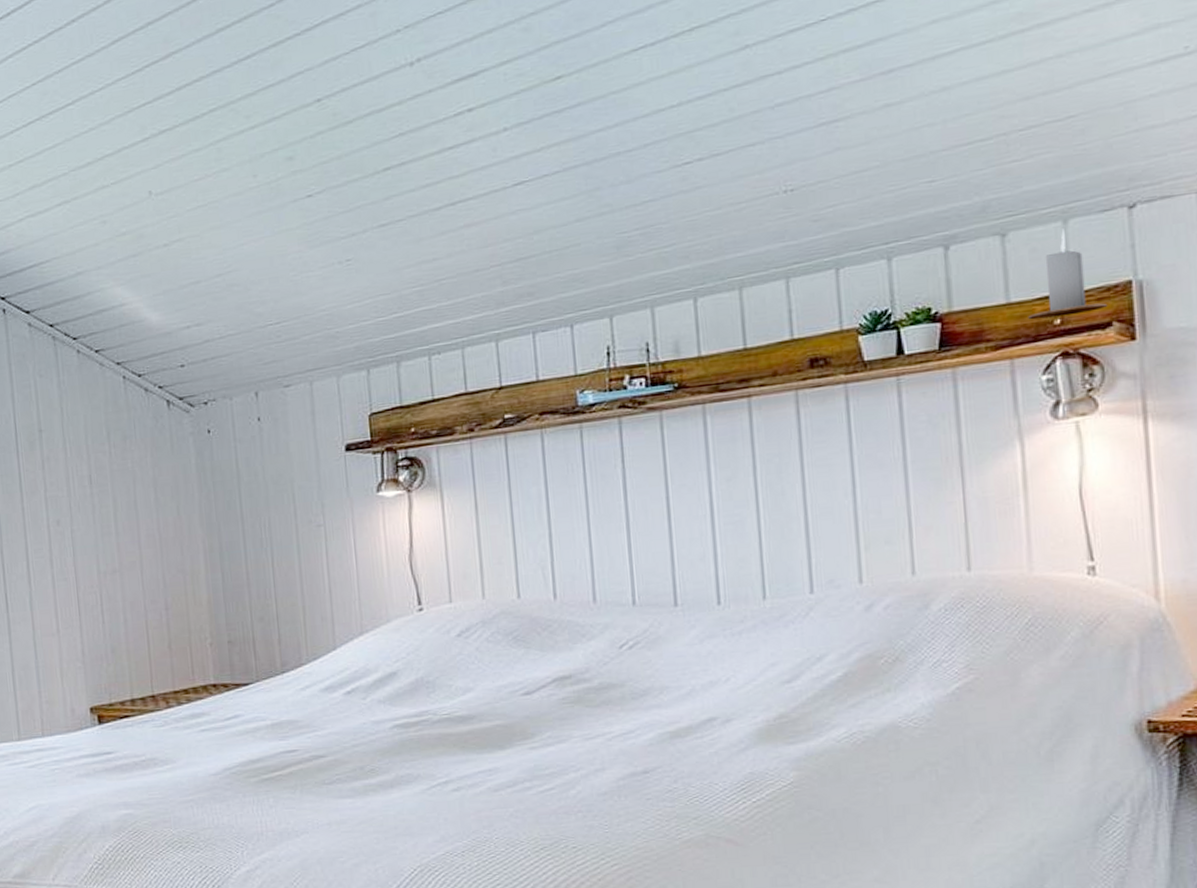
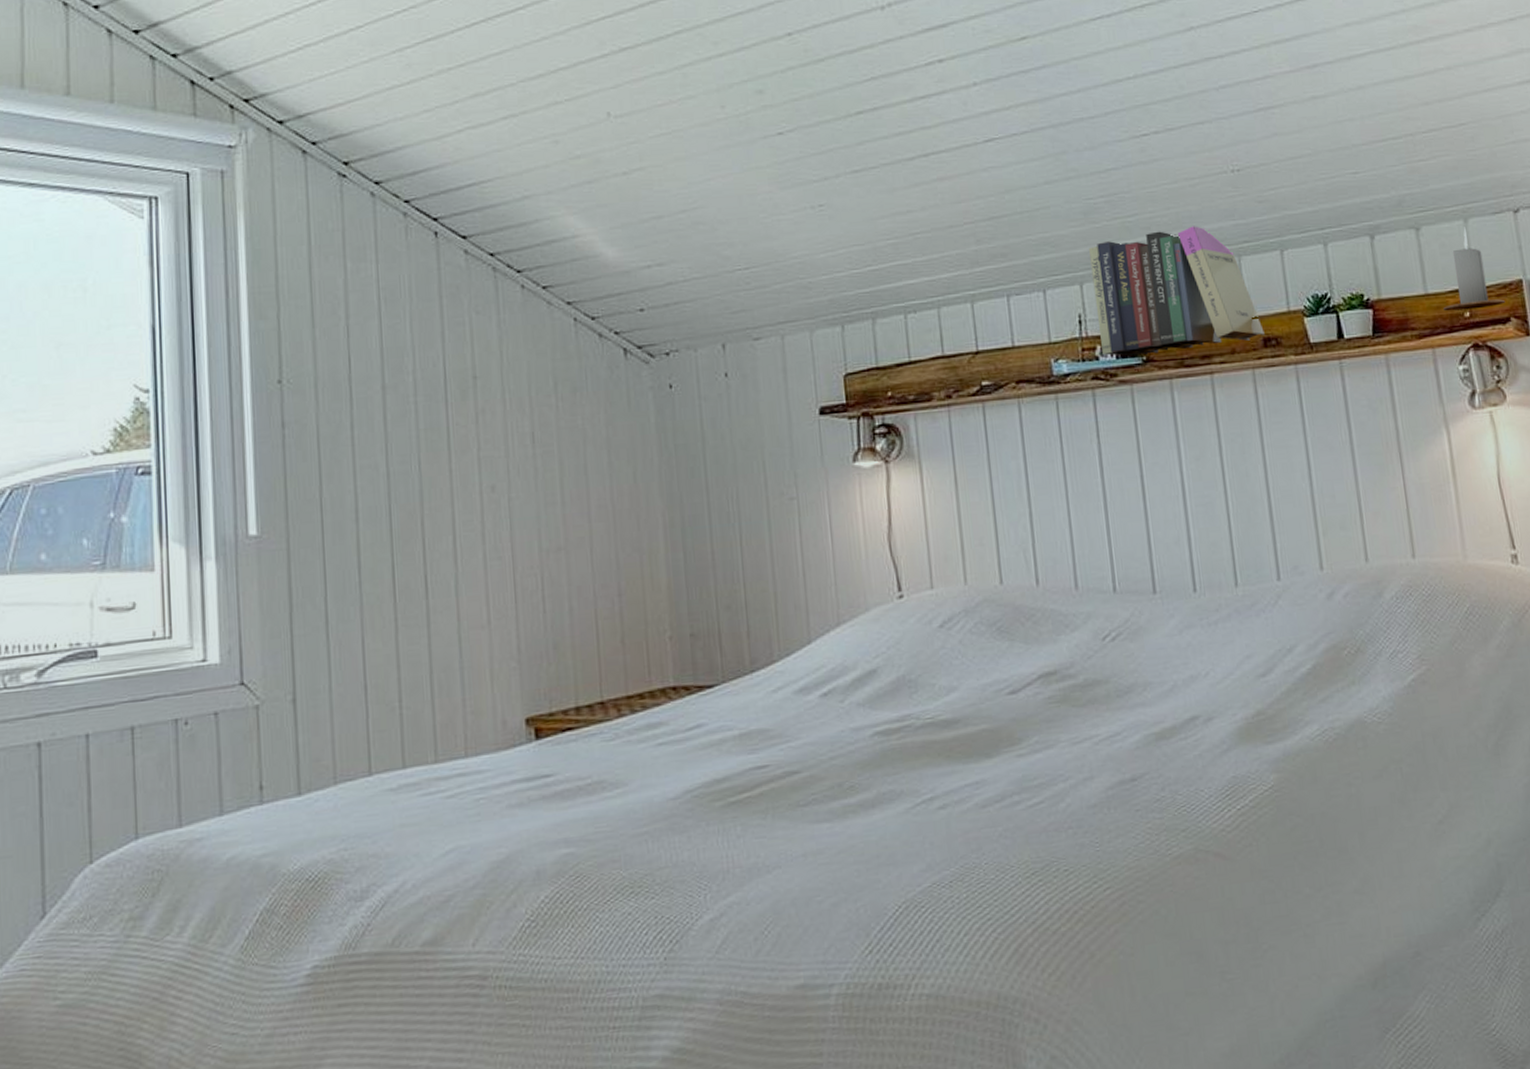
books: none [621,251,812,385] -> present [1089,226,1265,357]

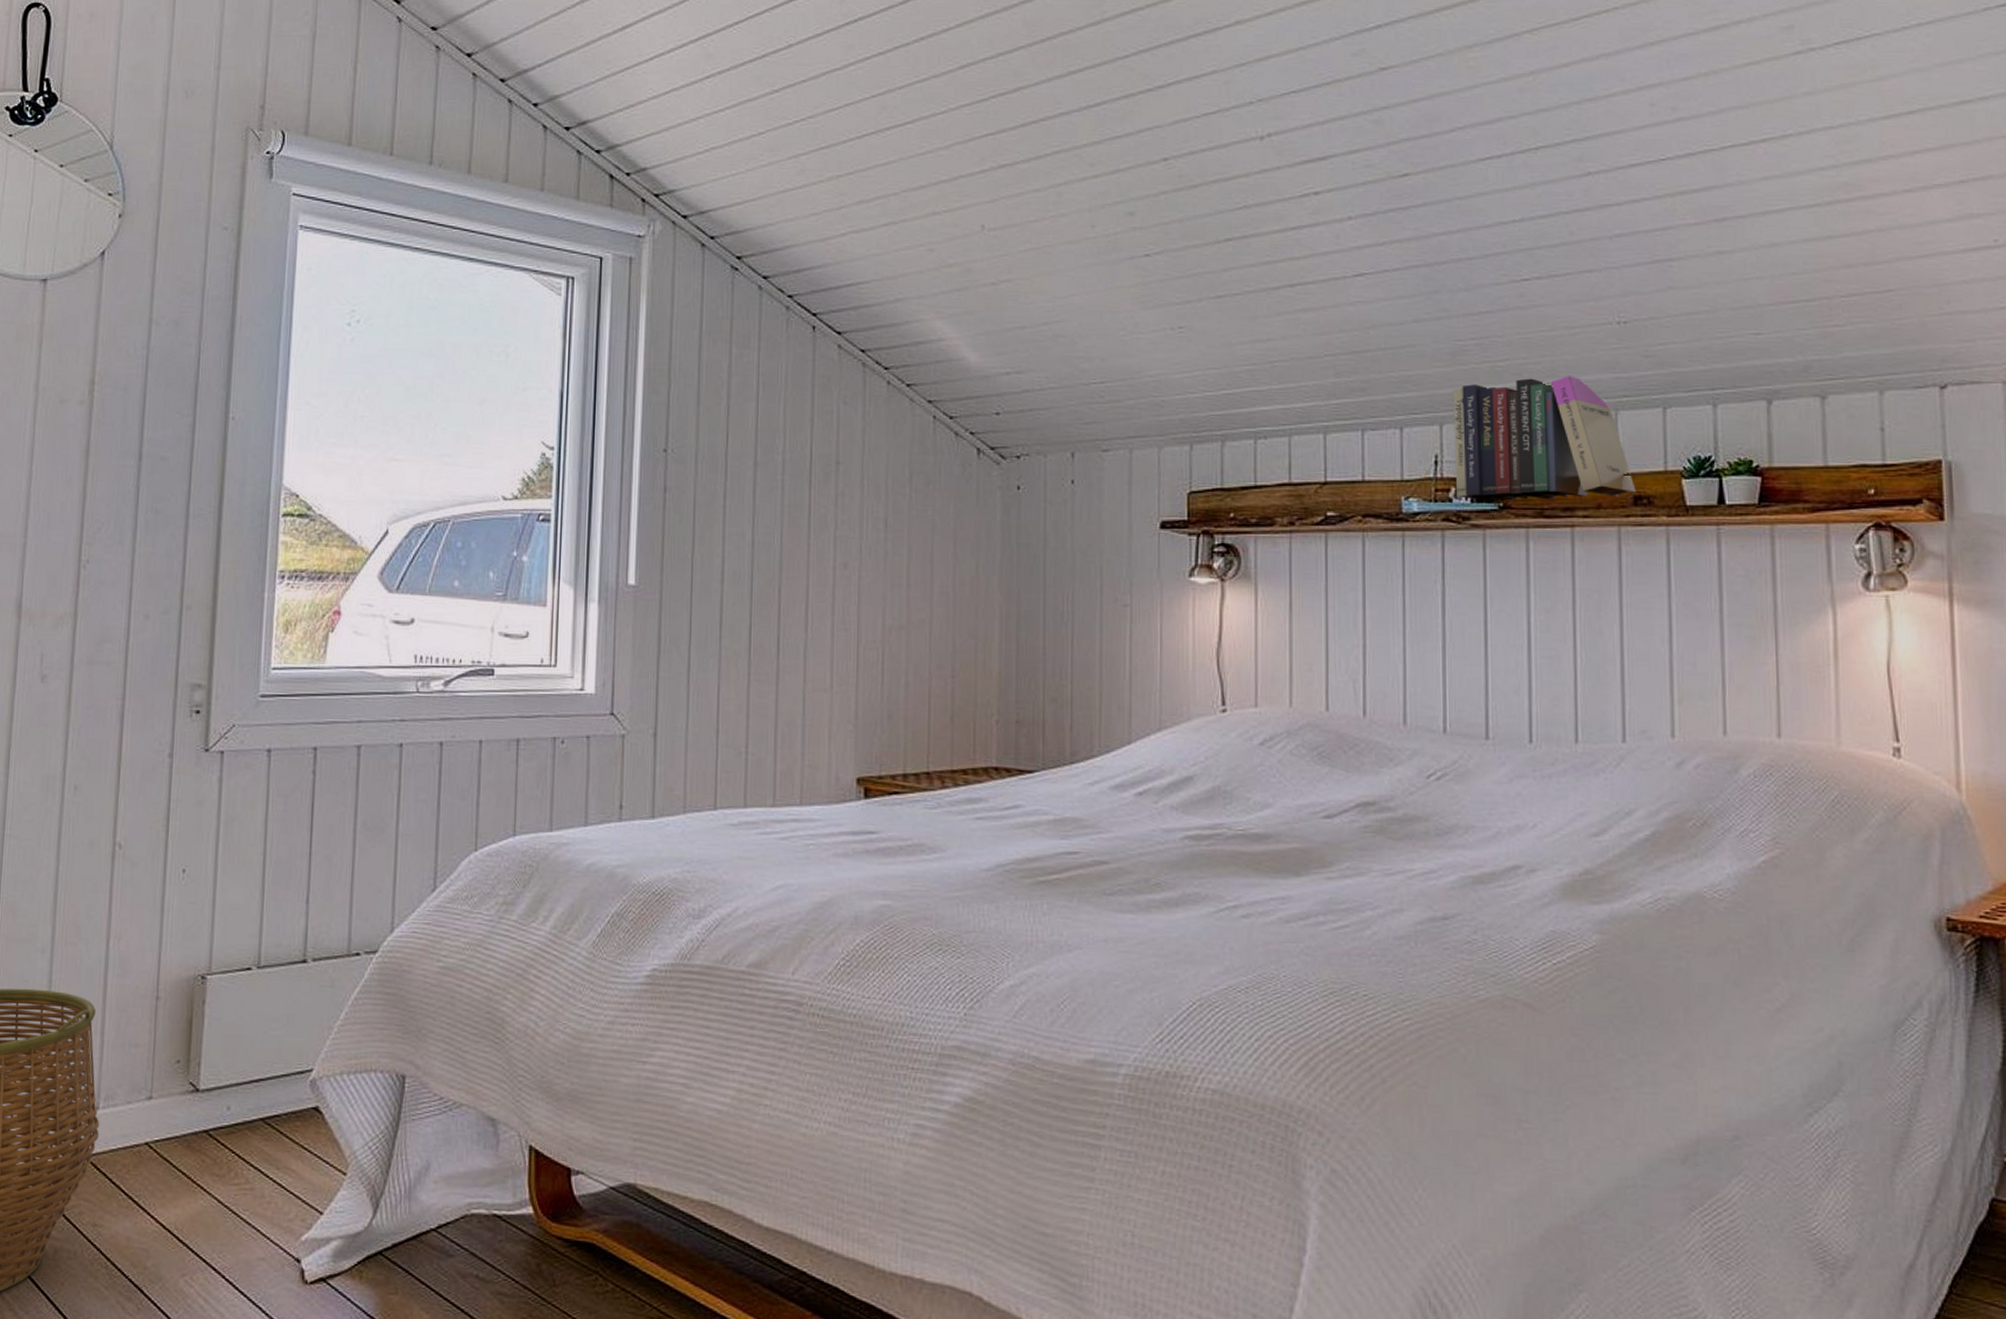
candle: present [1443,227,1506,311] -> none [1844,399,1919,487]

